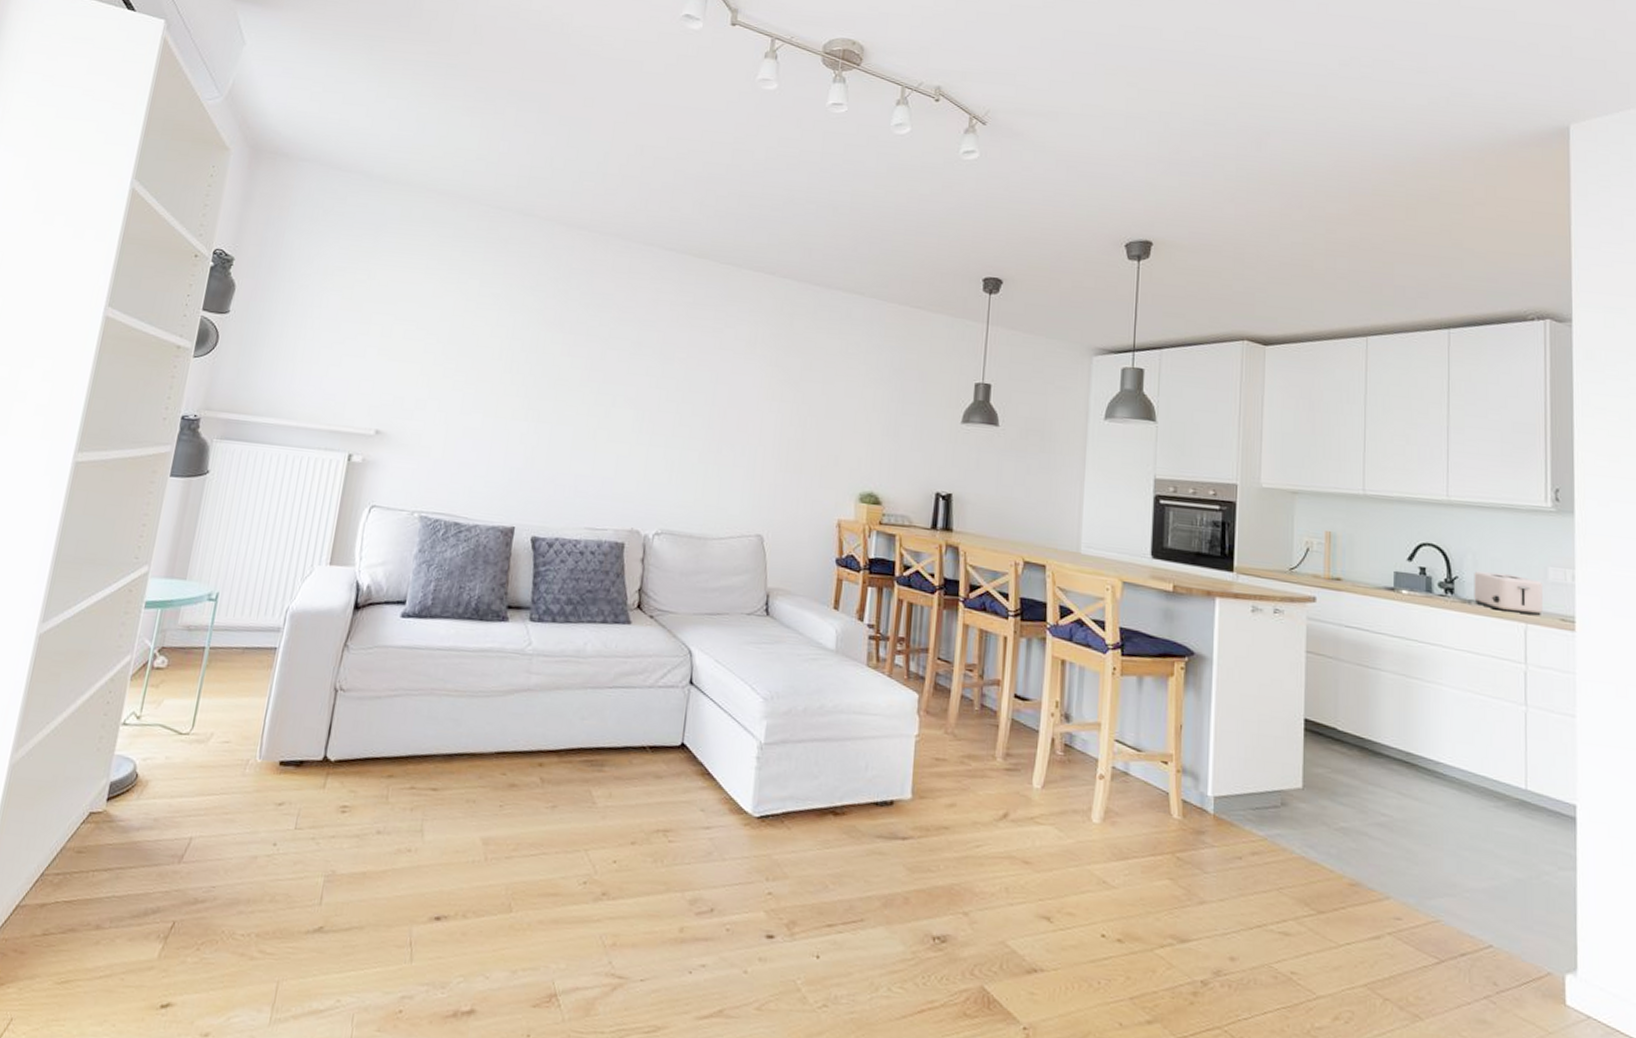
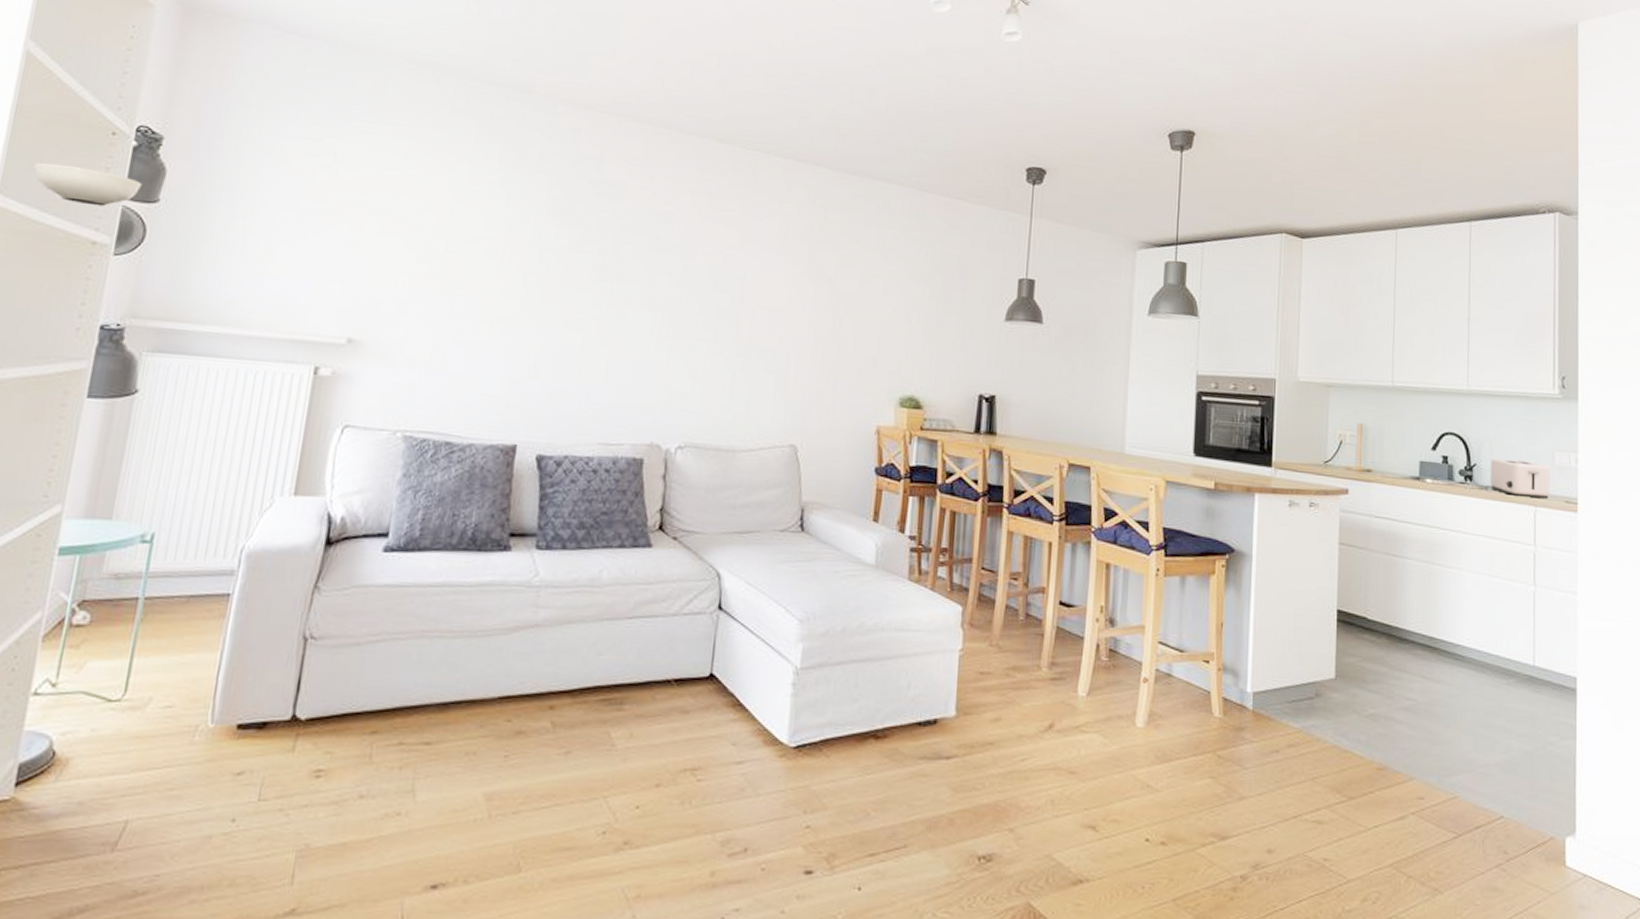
bowl: none [134,280,217,317] -> present [32,162,143,207]

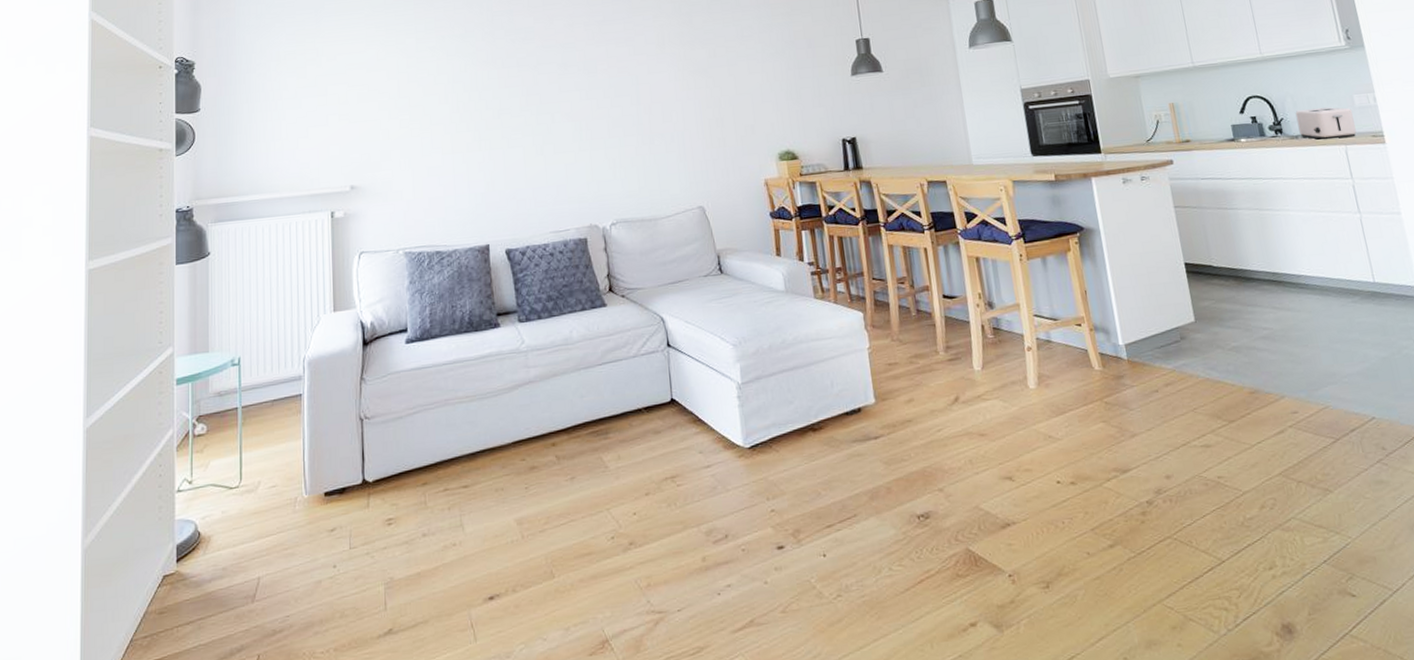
bowl: present [32,162,143,207] -> none [109,96,186,123]

